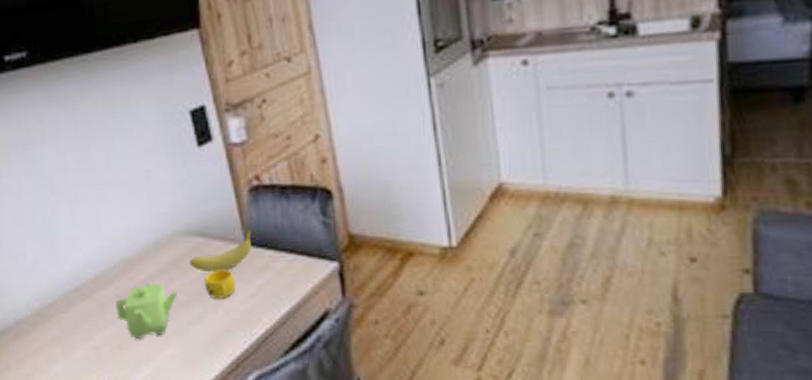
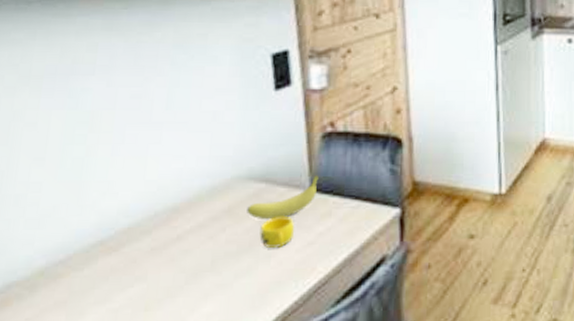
teapot: present [116,283,178,340] -> none [148,232,228,298]

